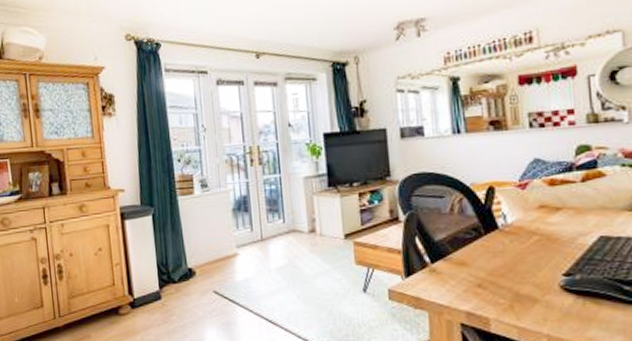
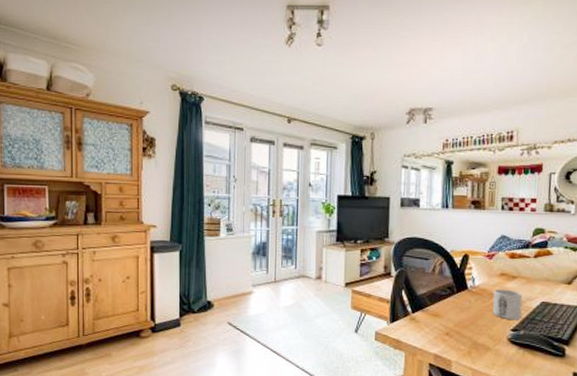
mug: none [532,224,575,262] -> present [492,289,523,320]

